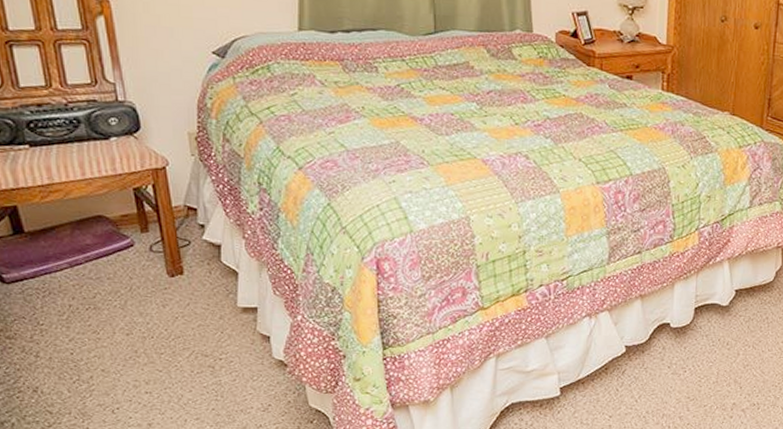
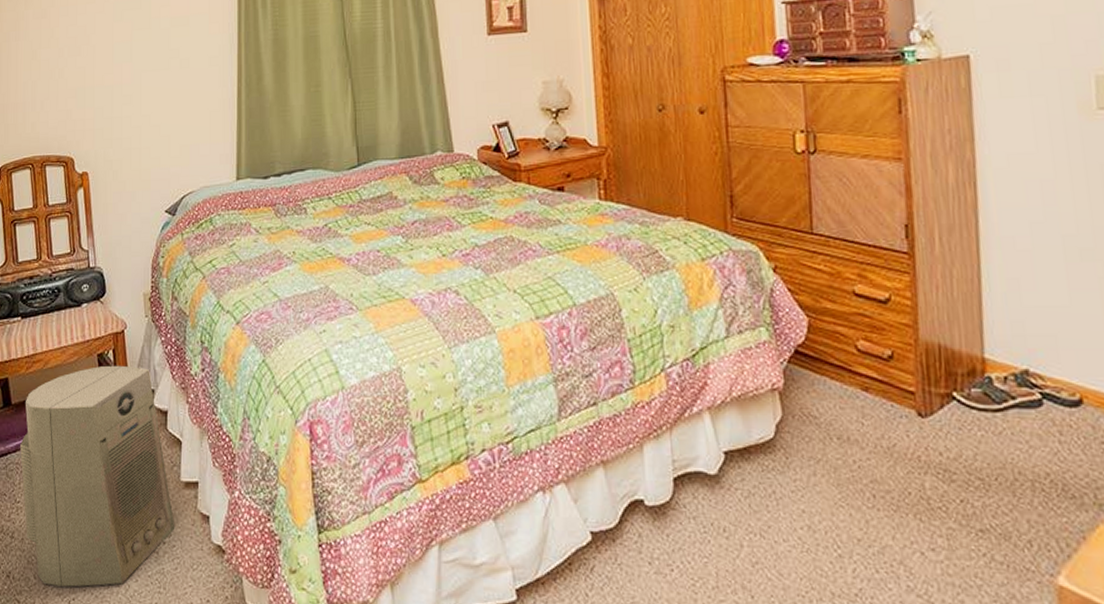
air purifier: none [39,199,233,398] -> present [20,365,175,587]

